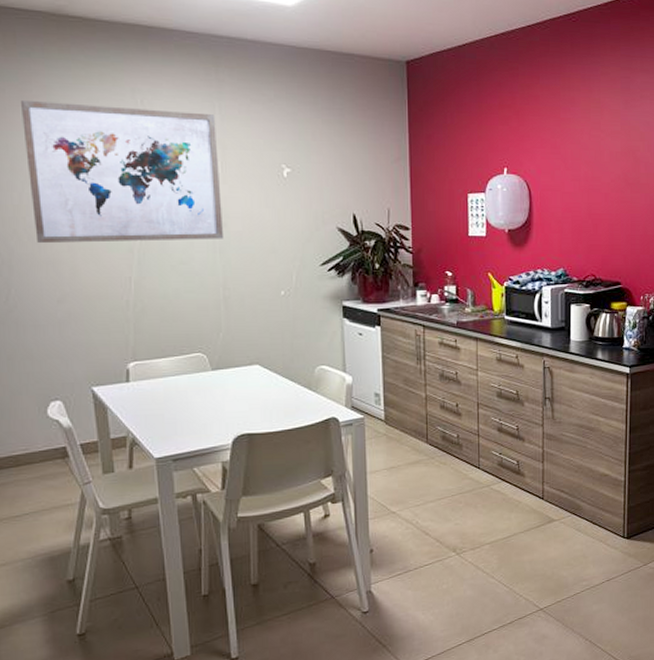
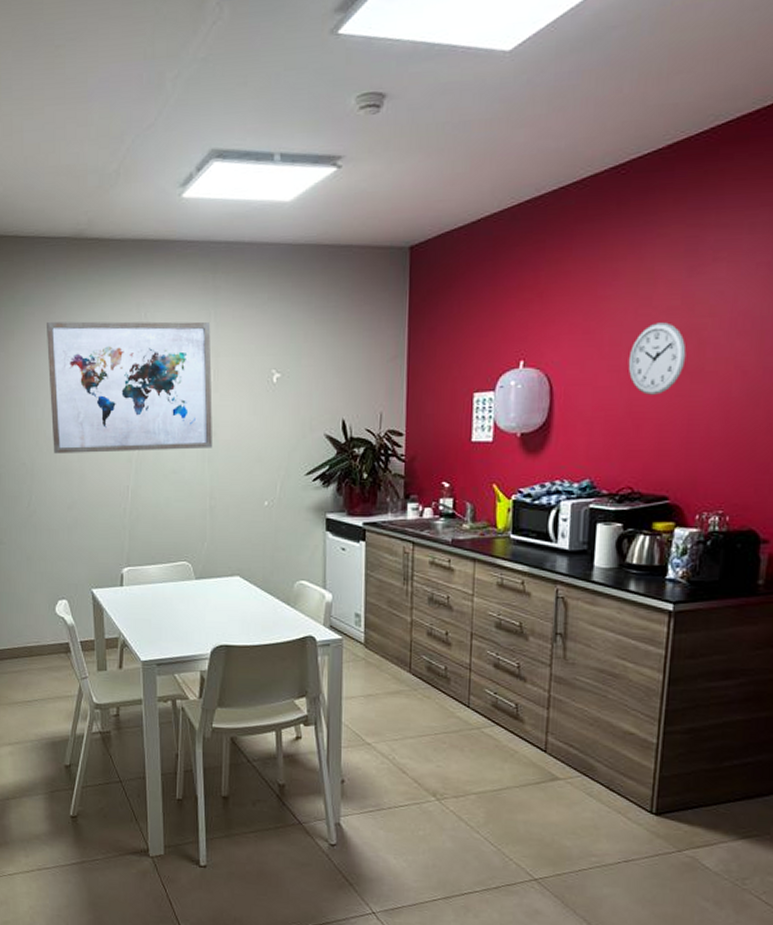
wall clock: none [586,143,627,200] -> present [628,322,687,395]

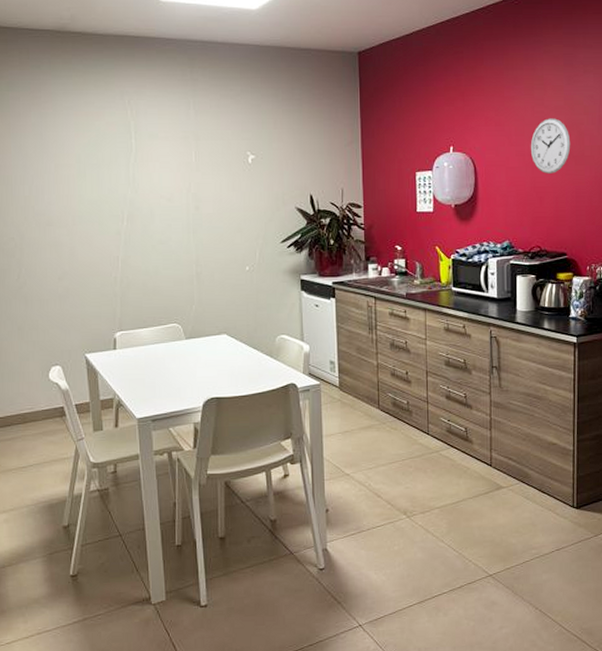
wall art: present [47,321,213,454] -> none [32,105,196,229]

